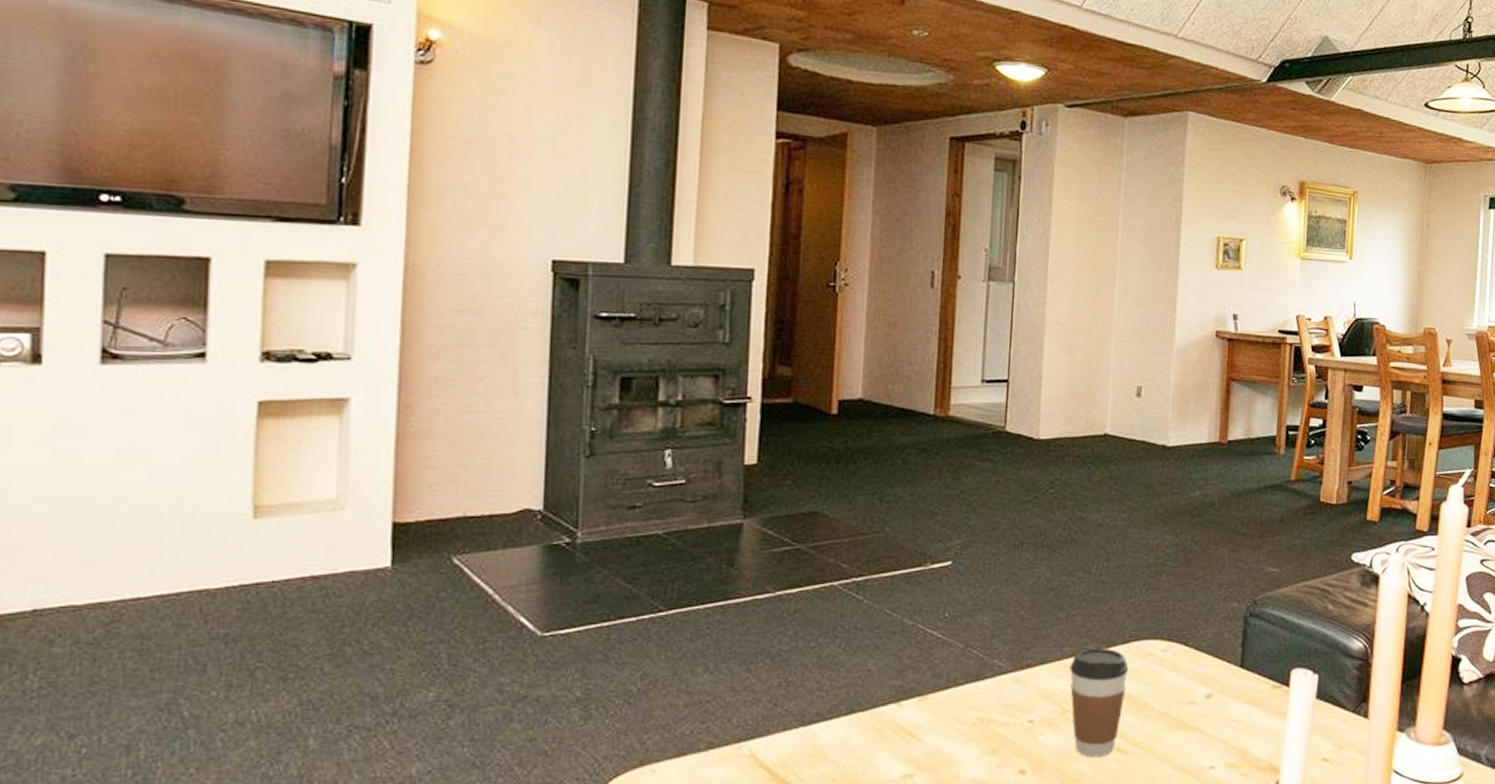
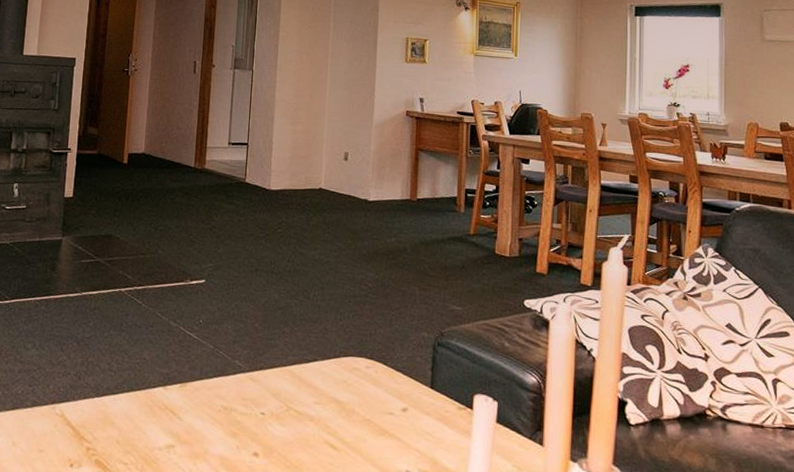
coffee cup: present [1070,648,1129,758] -> none [293,359,339,451]

